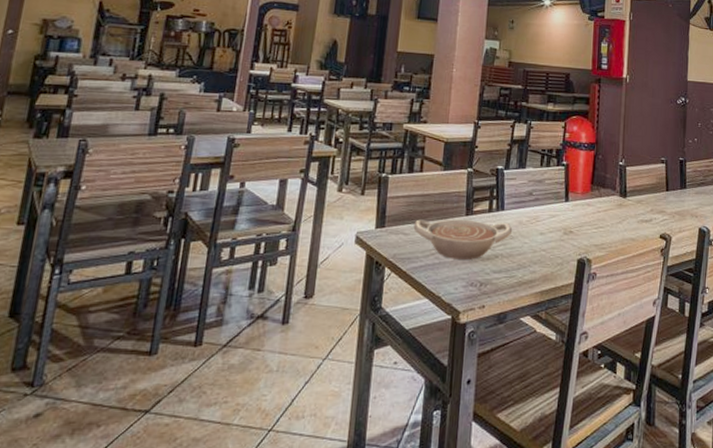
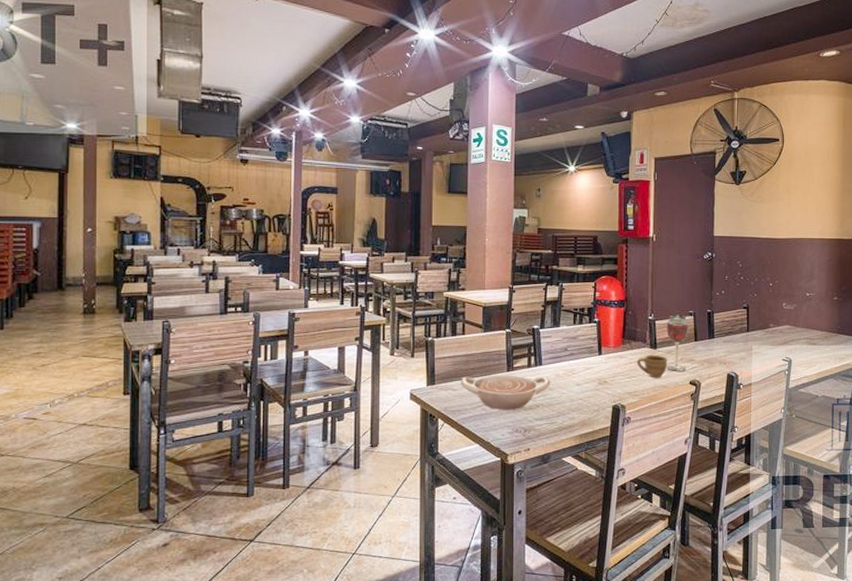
cup: none [605,204,638,230] -> present [637,355,668,378]
wineglass: none [637,161,660,223] -> present [666,315,689,371]

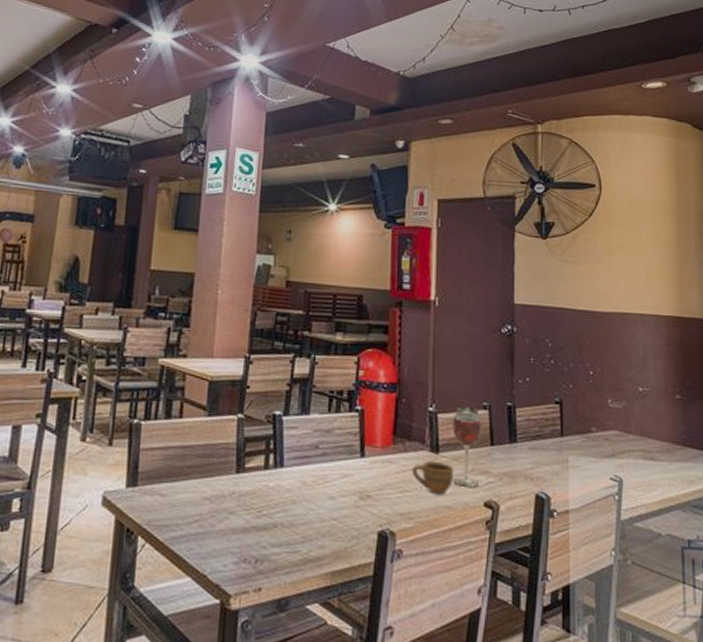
bowl: present [460,375,551,410] -> none [172,477,295,529]

